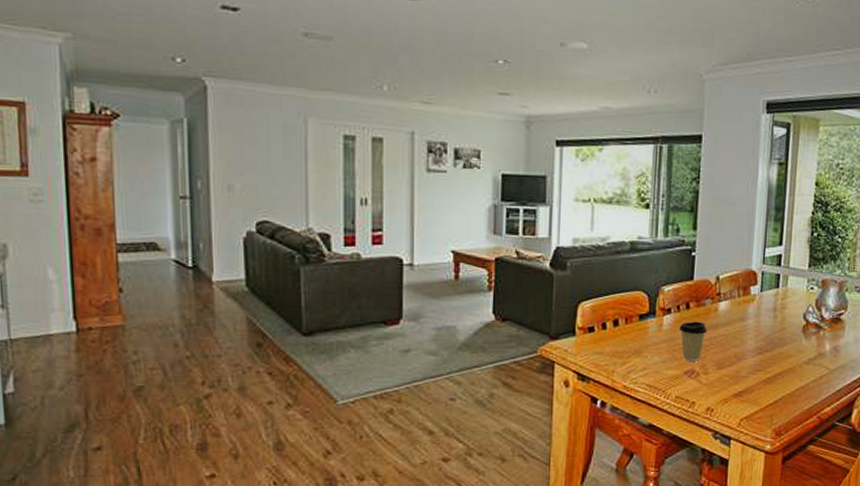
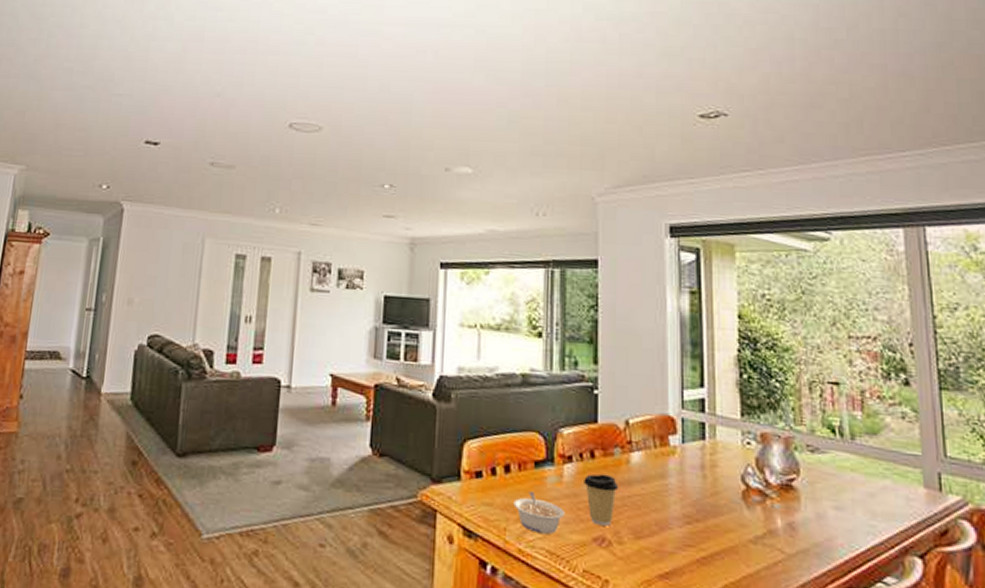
legume: none [620,339,663,372] -> present [514,491,565,534]

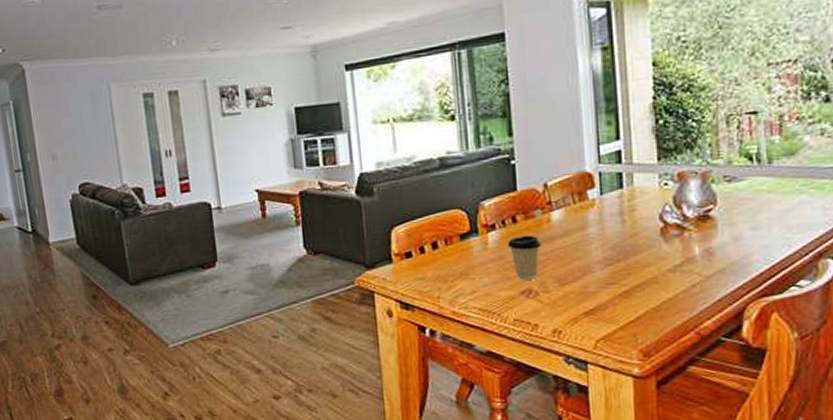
legume: present [514,491,565,534] -> none [444,261,493,295]

